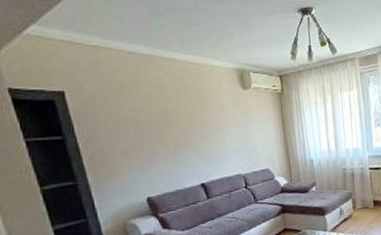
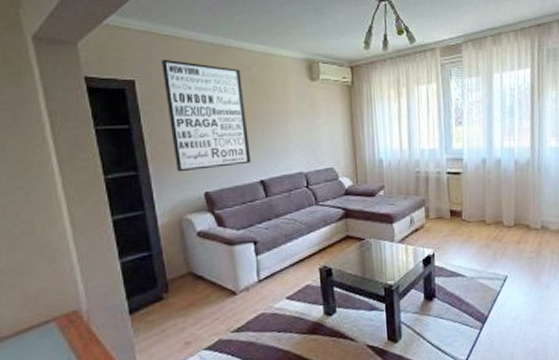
wall art: none [91,69,191,180] -> present [162,59,251,172]

